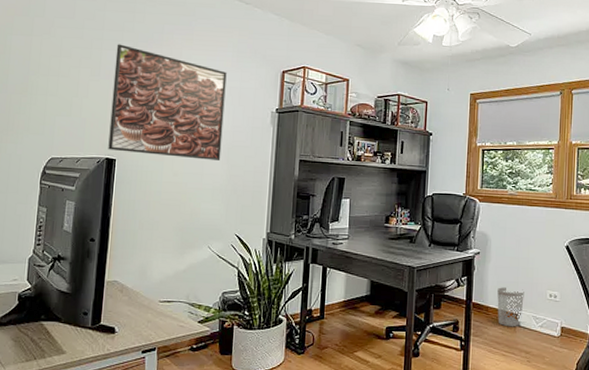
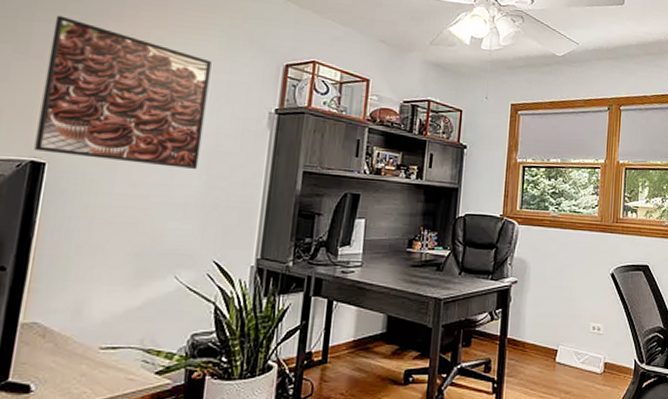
wastebasket: present [497,287,524,327] -> none [535,320,566,365]

